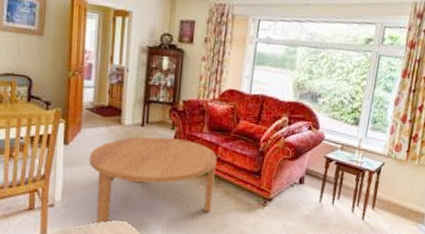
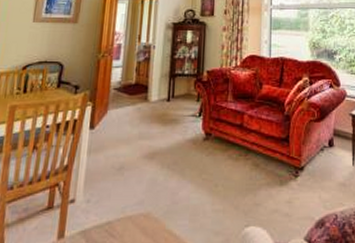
coffee table: present [89,136,217,225] -> none [114,111,243,220]

